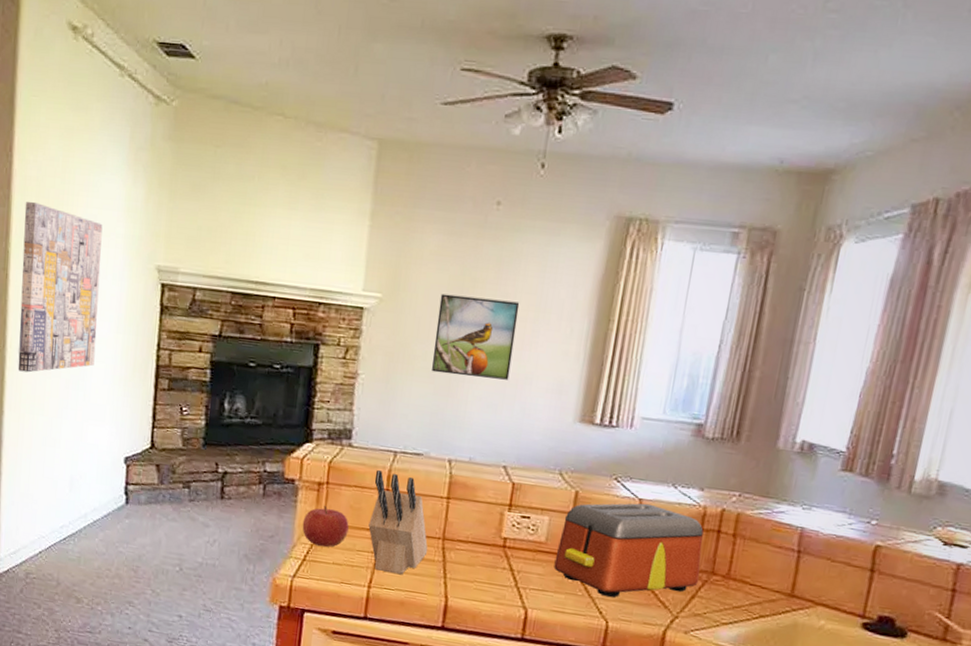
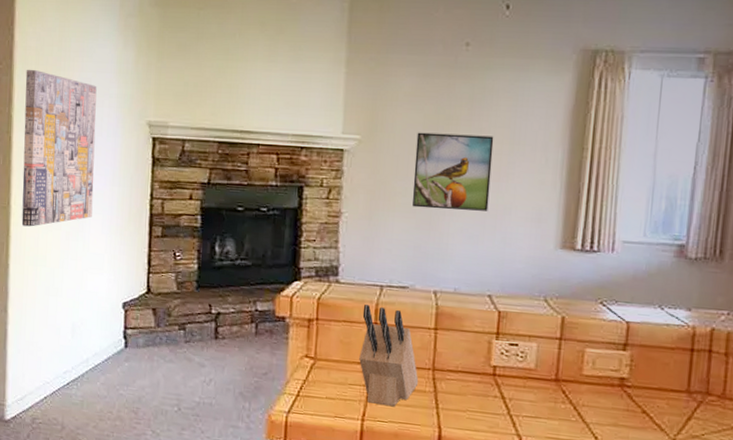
fruit: present [302,506,349,547] -> none [294,342,340,382]
toaster: present [553,503,704,598] -> none [545,326,694,423]

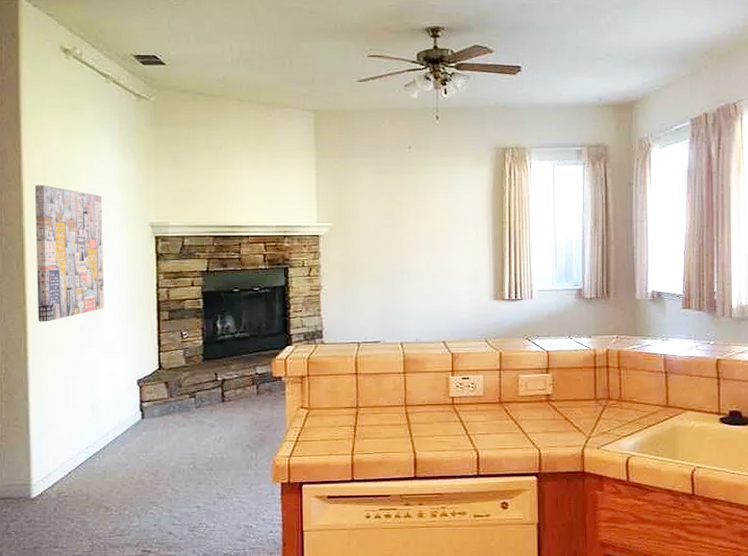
knife block: present [359,304,419,407] -> none [345,358,395,440]
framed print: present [412,132,494,211] -> none [376,217,437,277]

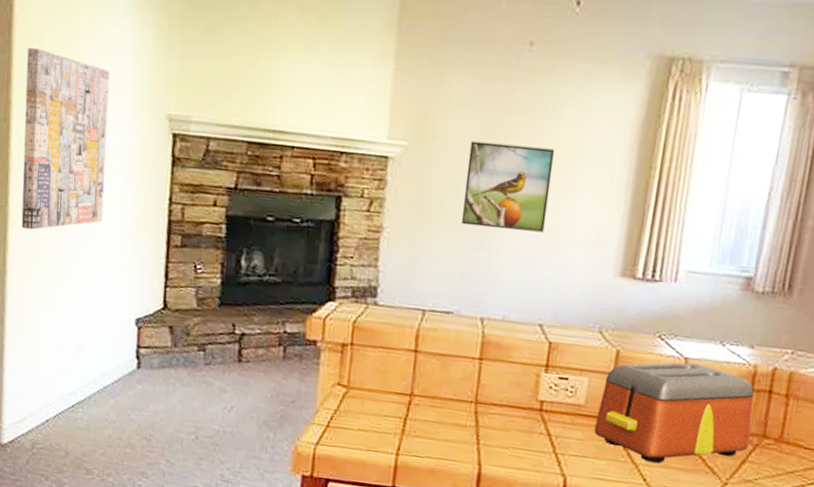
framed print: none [376,217,437,277] -> present [462,141,555,232]
toaster: none [493,354,600,431] -> present [594,362,754,464]

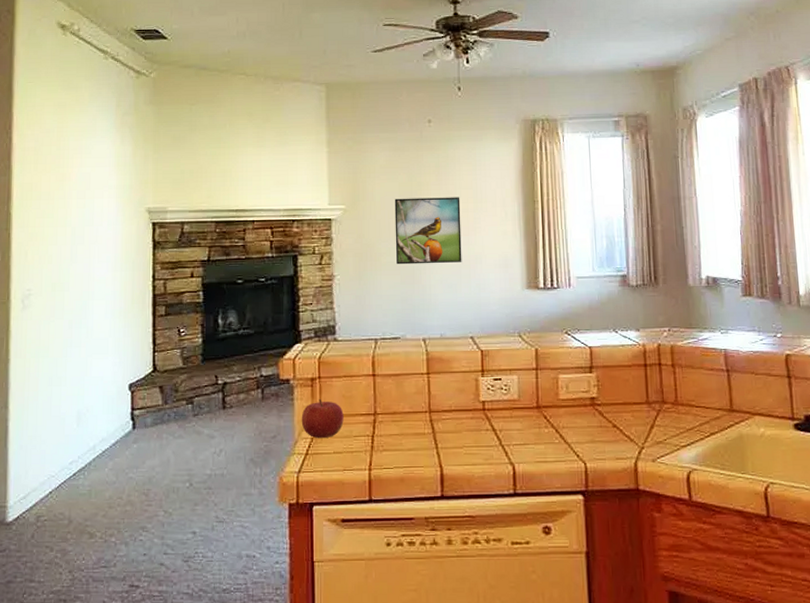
wall art: present [21,47,110,230] -> none [22,168,96,319]
fruit: none [325,369,375,413] -> present [301,399,344,439]
toaster: present [594,362,754,464] -> none [529,350,654,440]

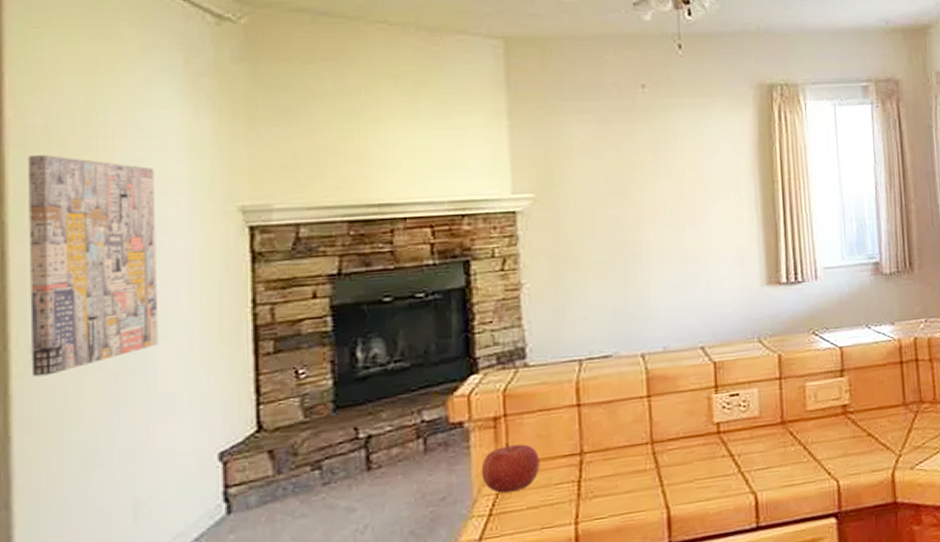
wall art: none [22,168,96,319] -> present [27,154,158,377]
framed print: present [394,197,462,265] -> none [600,178,688,265]

